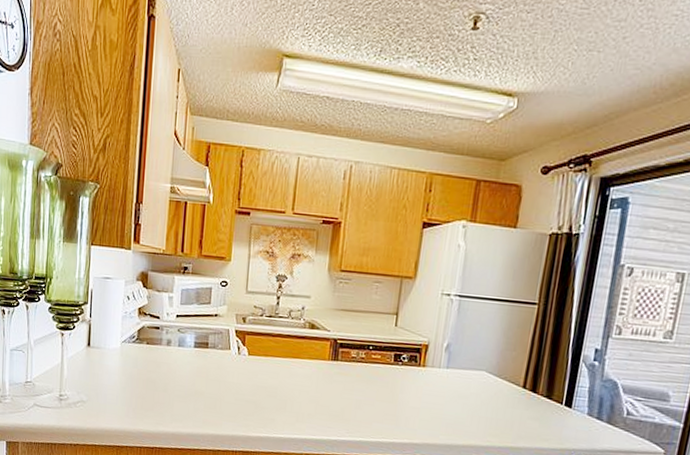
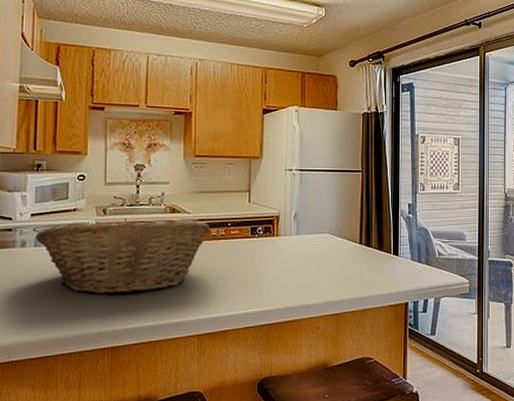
fruit basket: none [179,328,349,405] -> present [35,218,210,295]

